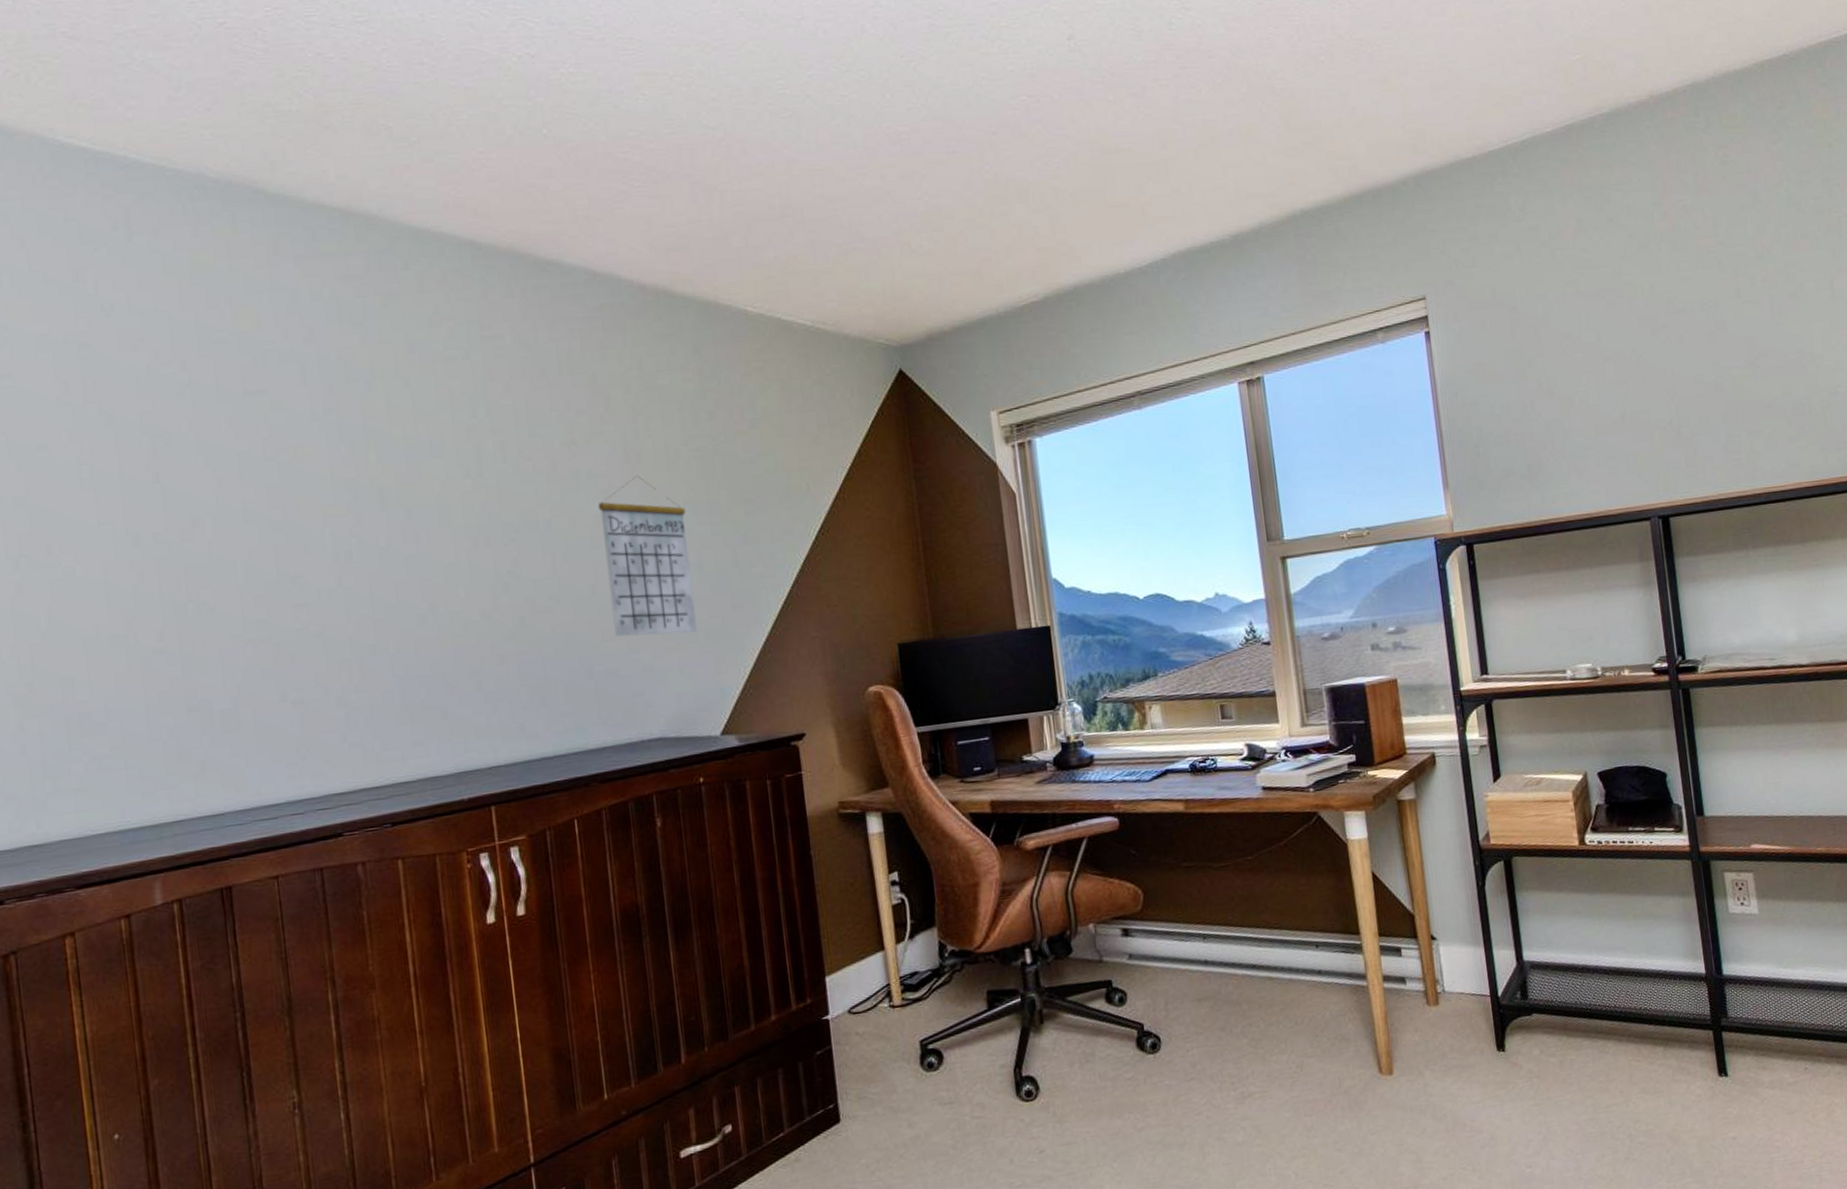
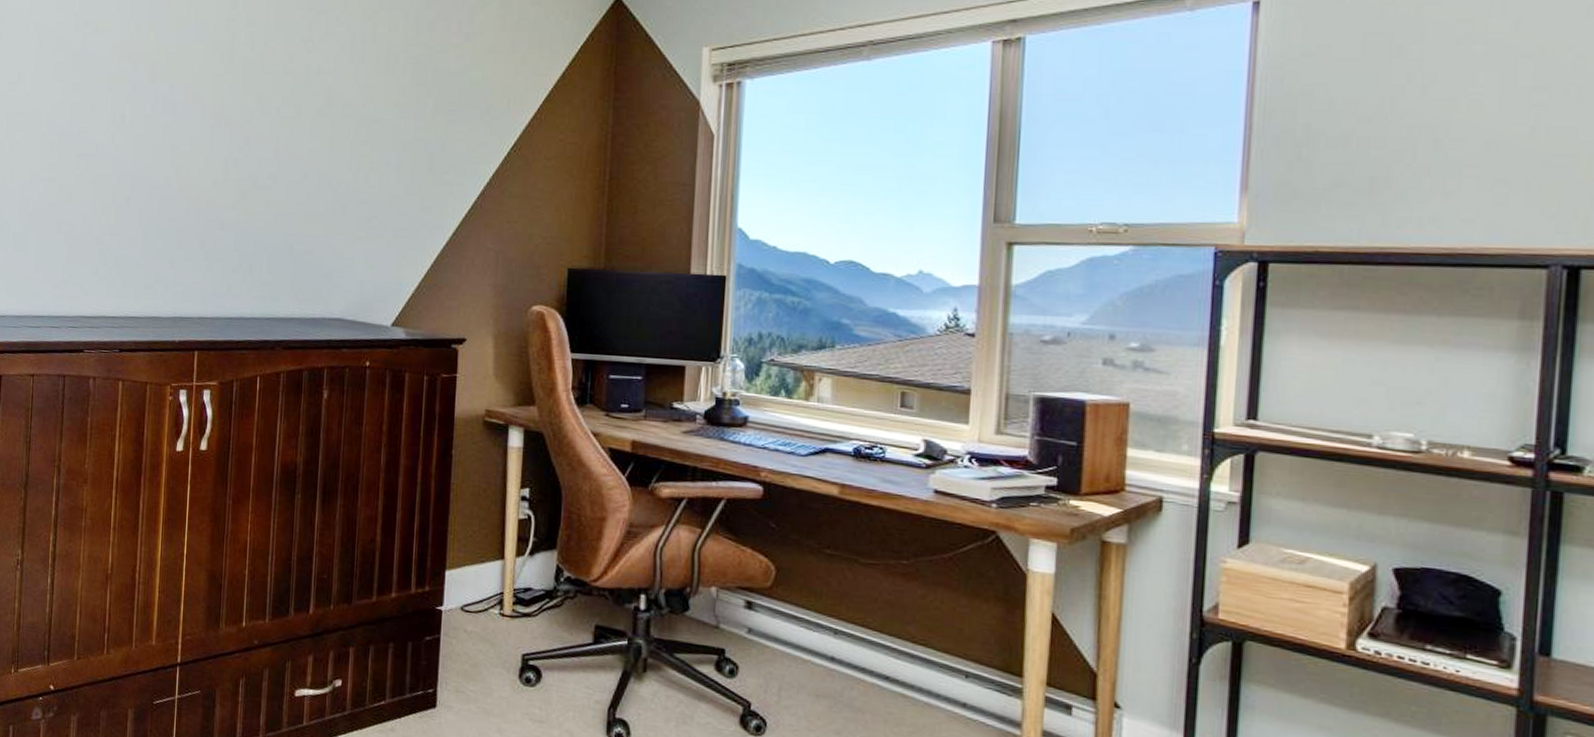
calendar: present [598,475,697,637] -> none [317,75,395,227]

